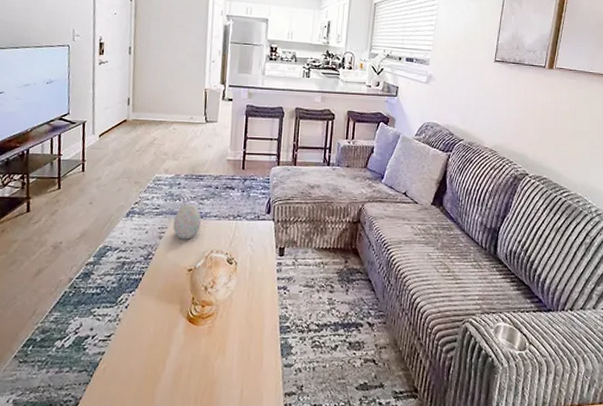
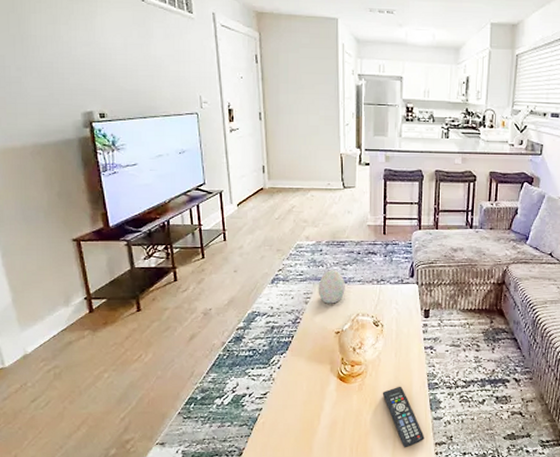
remote control: none [232,329,274,399] -> present [382,386,425,448]

